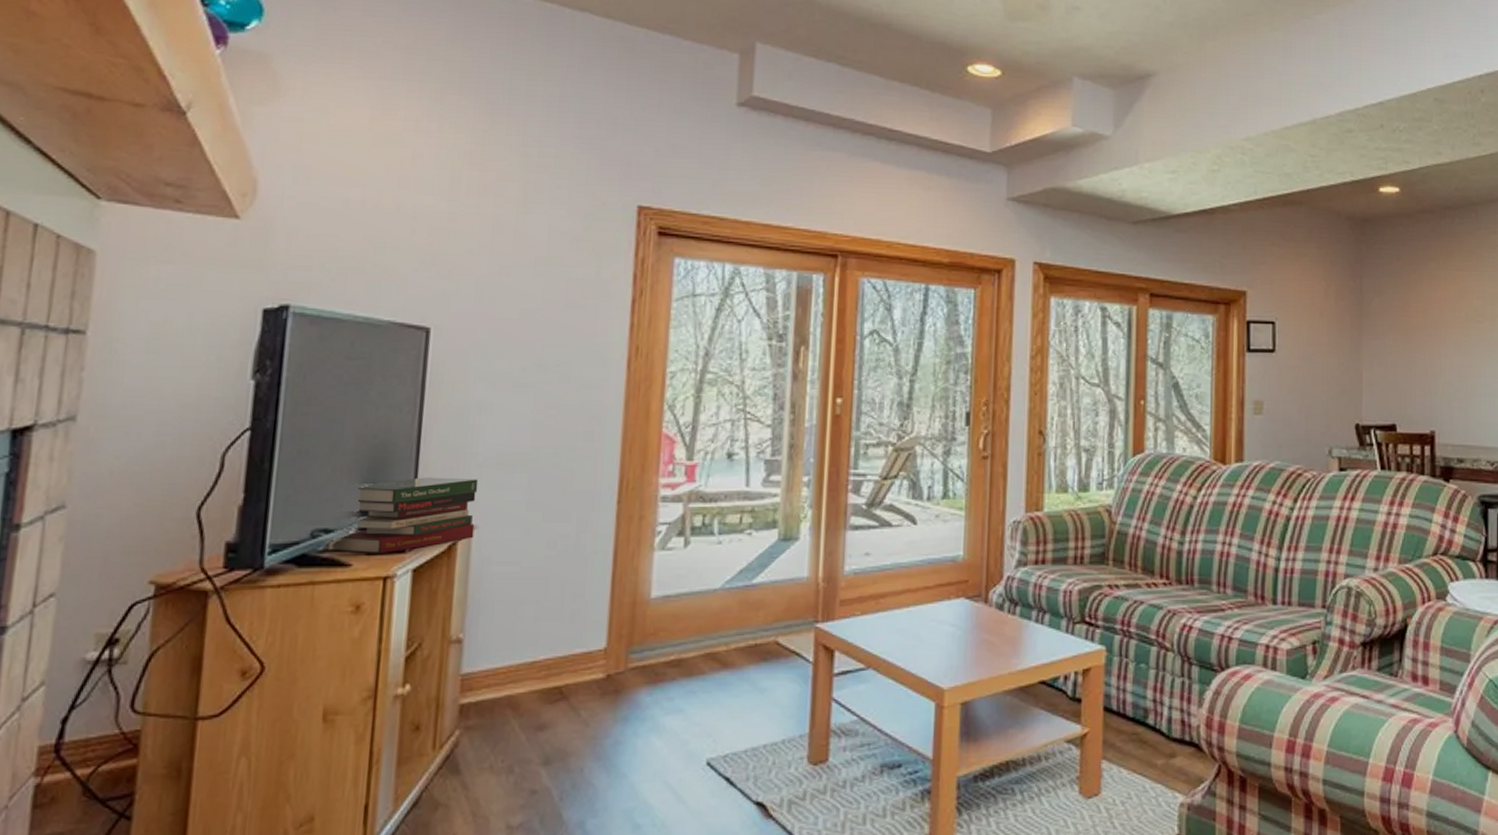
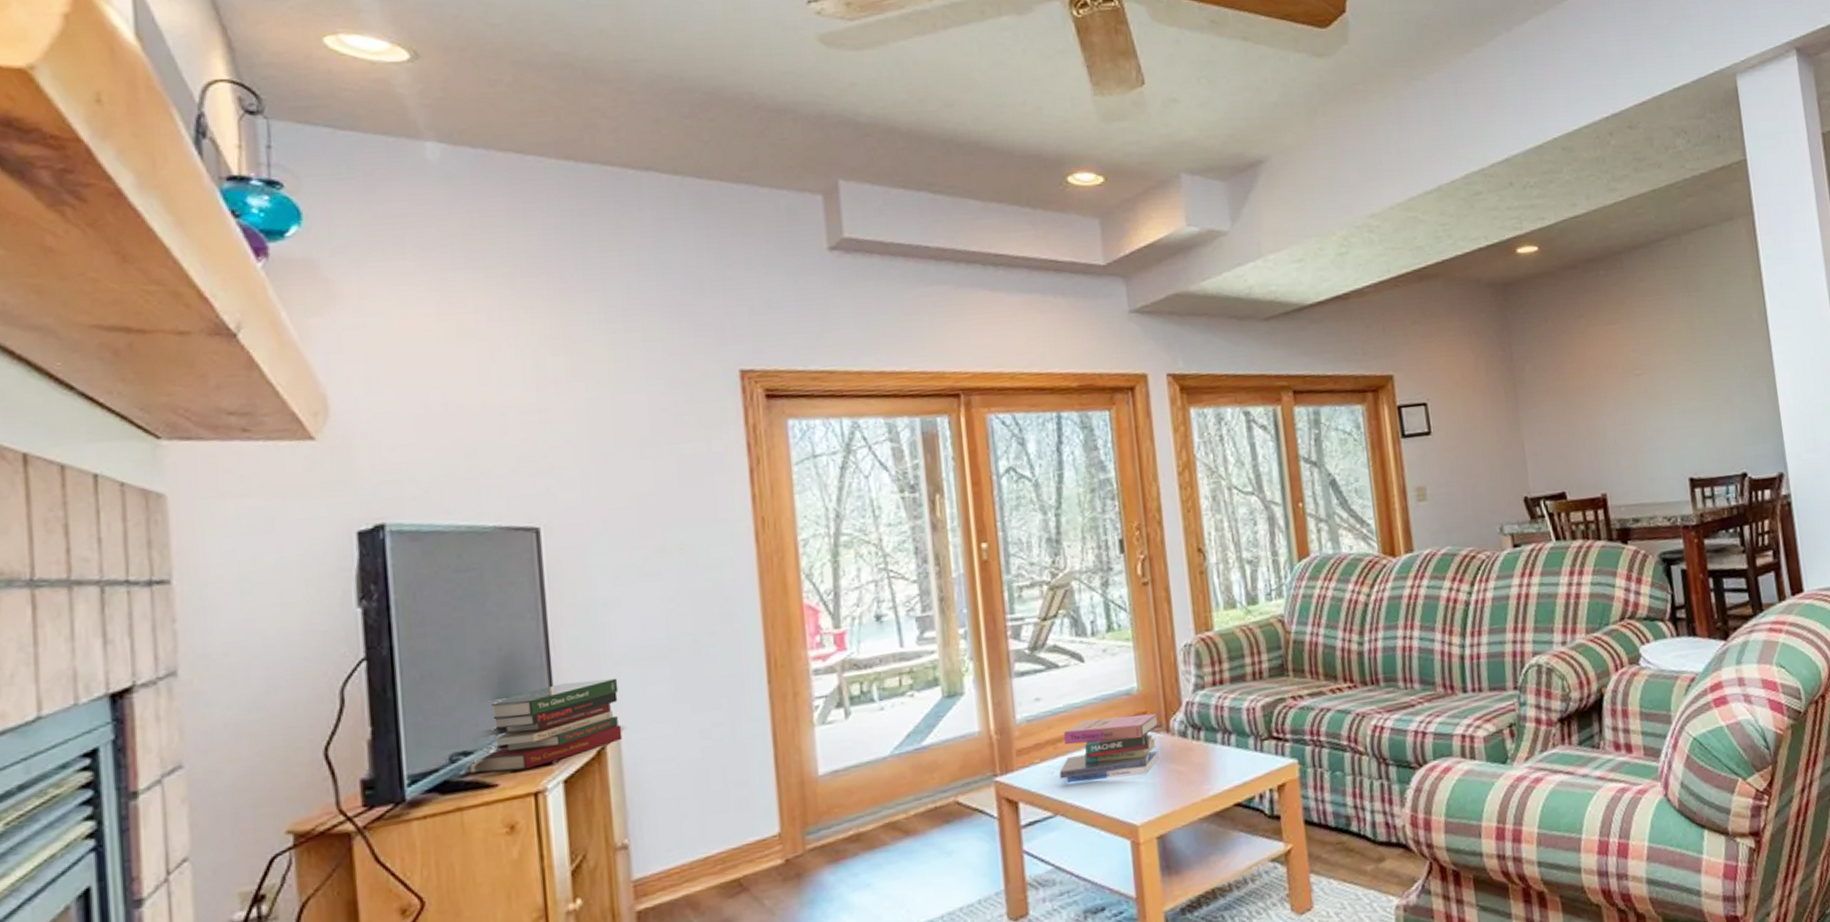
books: none [877,579,978,641] -> present [1059,713,1159,784]

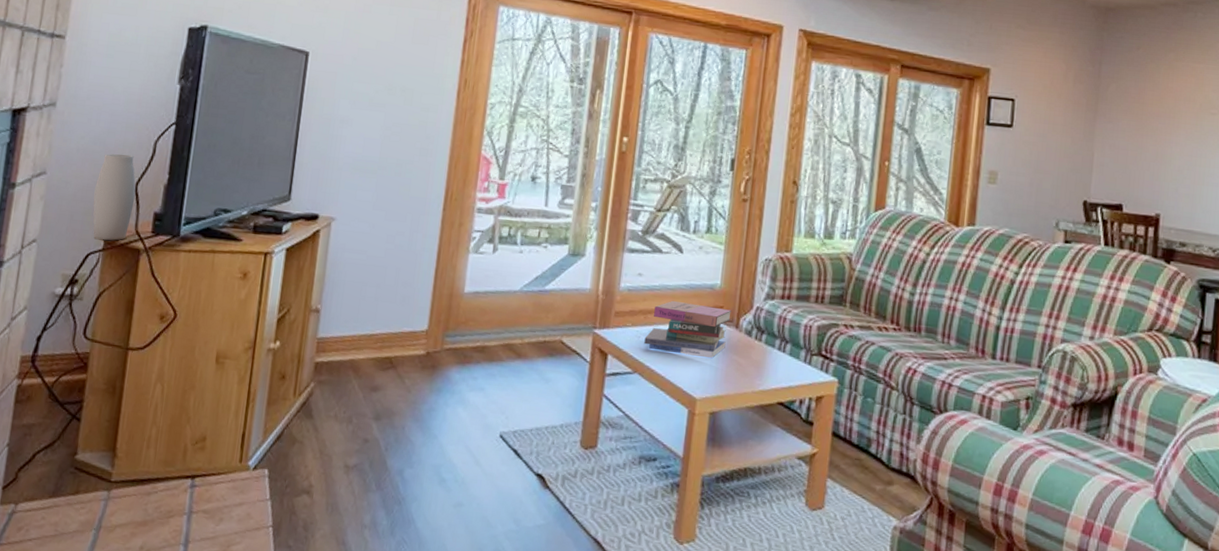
vase: none [263,713,328,836] -> present [93,153,136,241]
books: present [469,678,622,774] -> none [225,174,339,234]

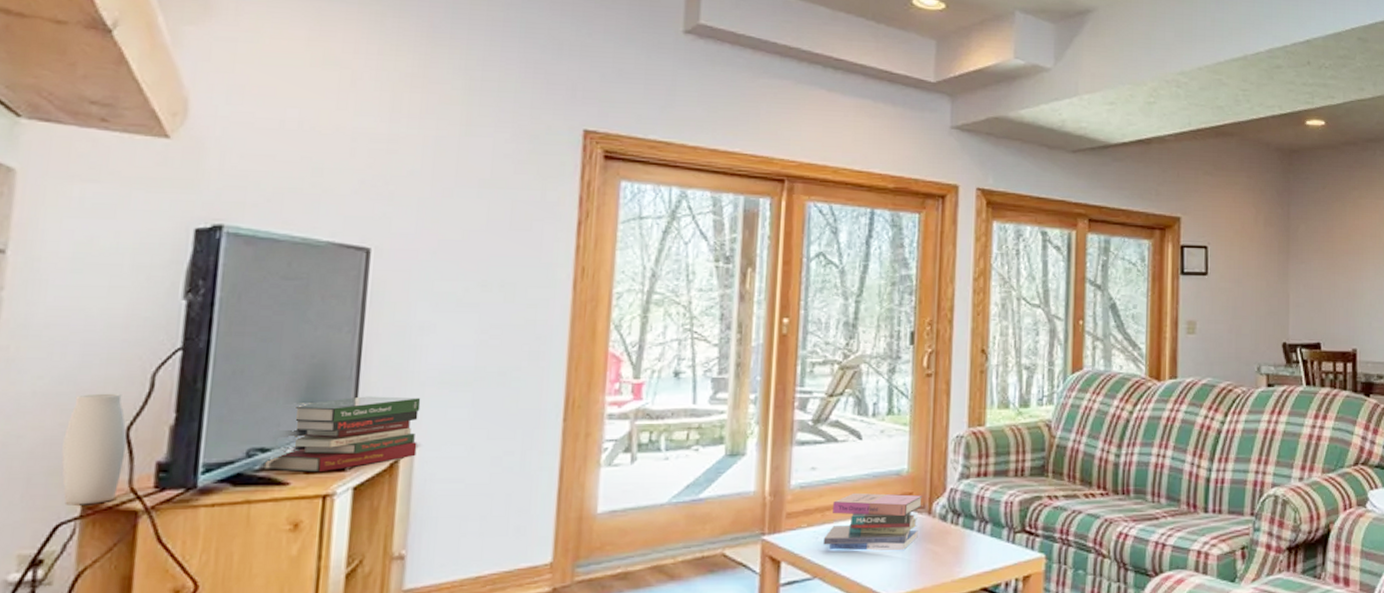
books: none [225,174,339,234] -> present [263,396,421,473]

